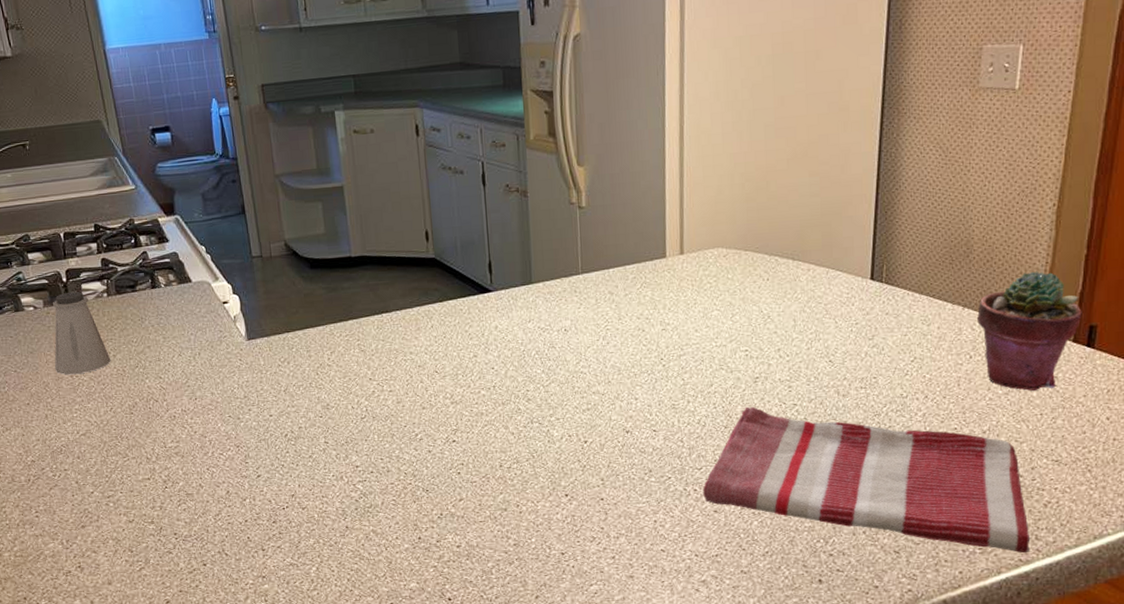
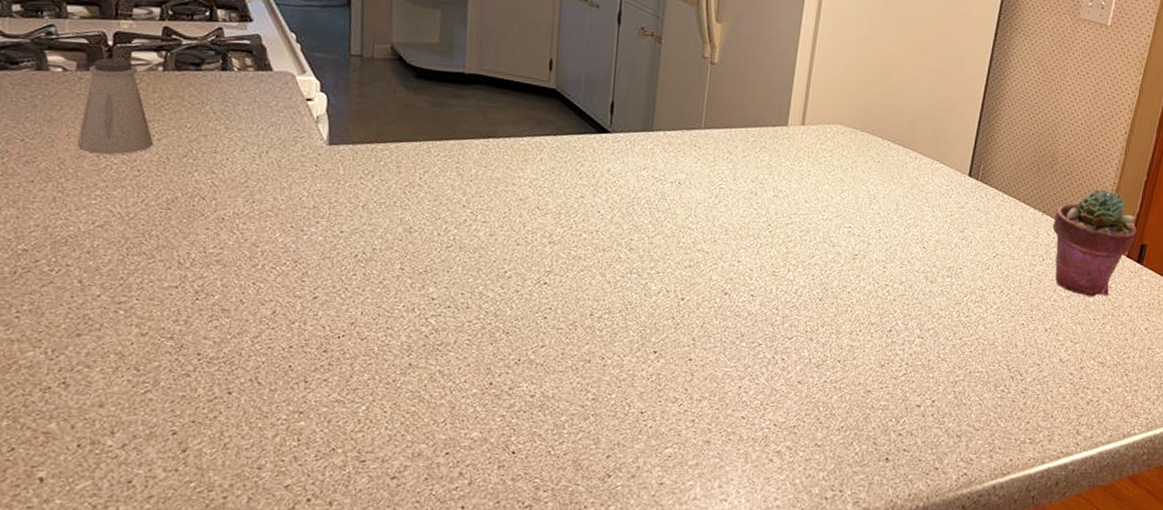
dish towel: present [703,406,1031,554] -> none [790,282,1073,446]

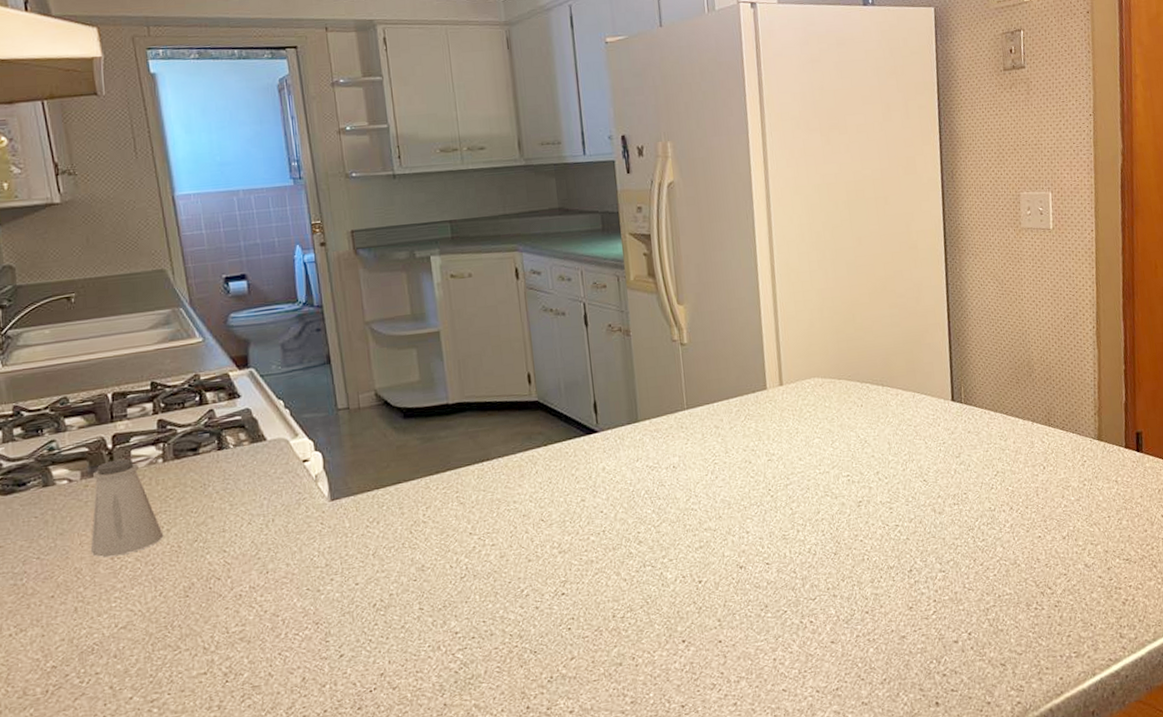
potted succulent: present [1052,189,1137,297] -> none [1044,386,1129,496]

